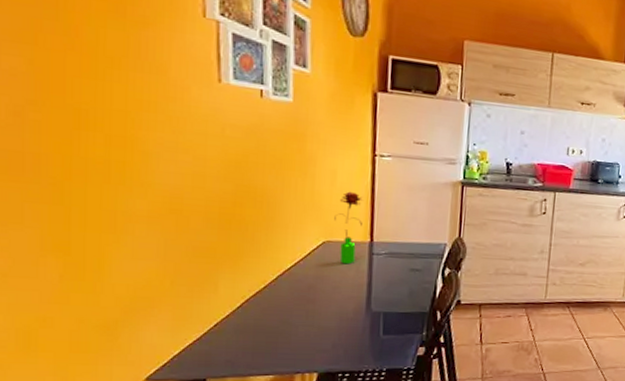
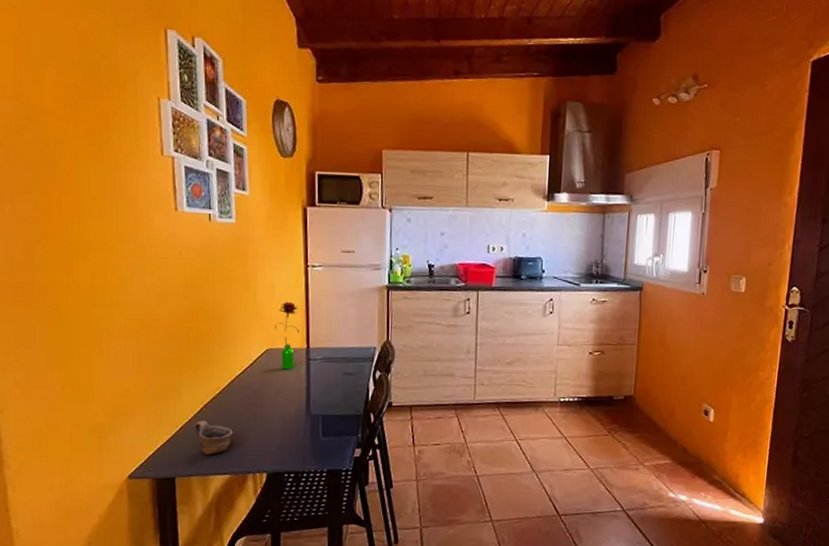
cup: none [231,316,279,353] -> present [194,420,233,454]

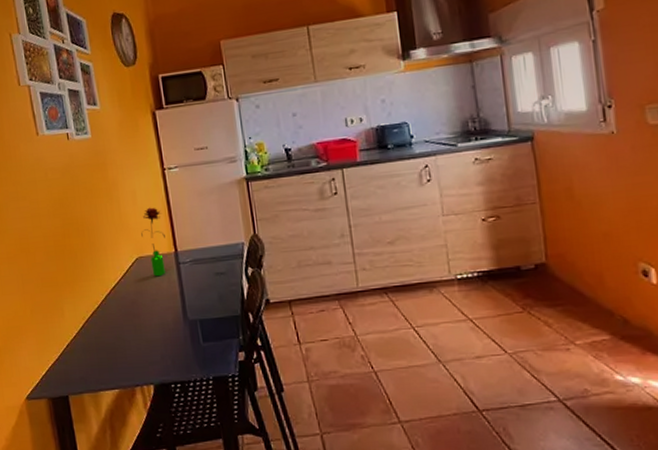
cup: present [194,420,233,454] -> none [79,336,116,370]

